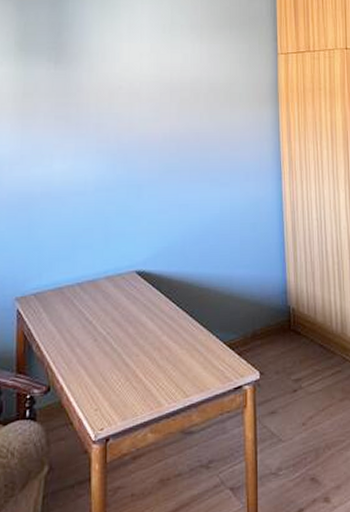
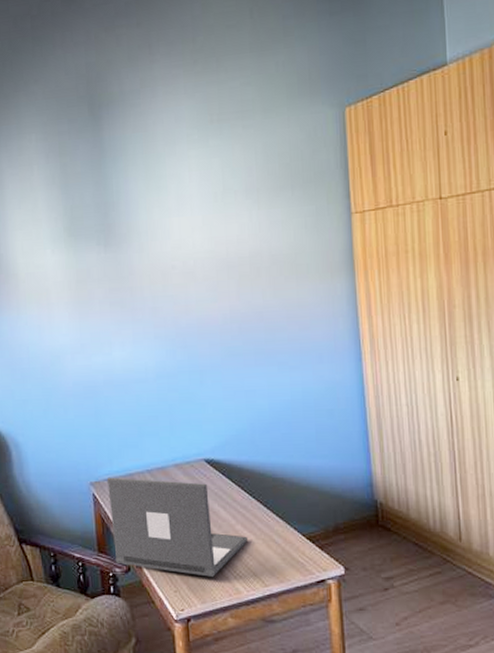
laptop: none [34,291,172,392] -> present [107,477,247,577]

